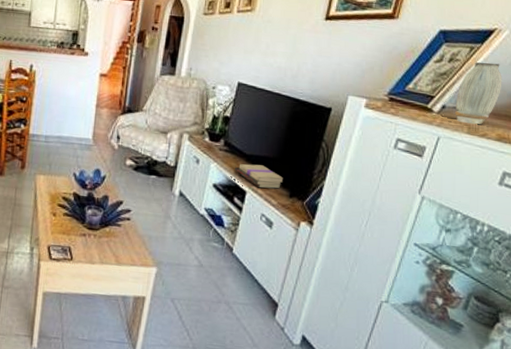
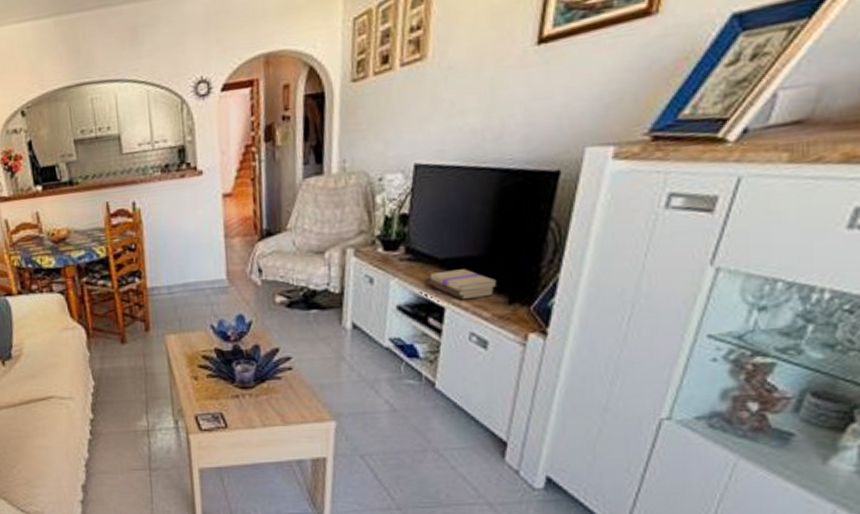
vase: present [455,62,502,125] -> none [765,42,849,149]

